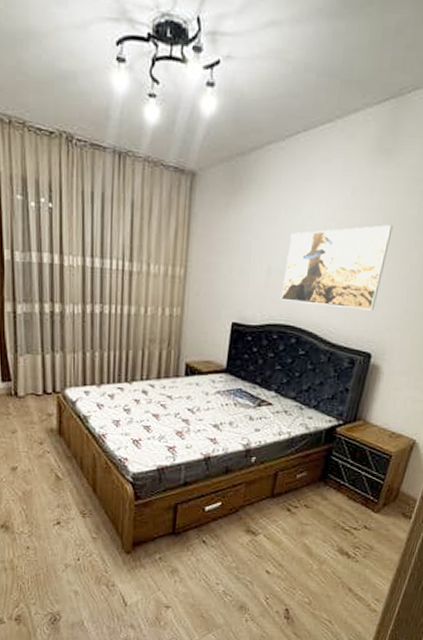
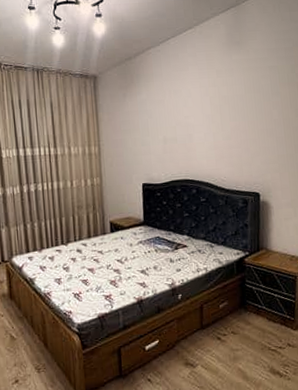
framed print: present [281,225,393,311] -> none [177,94,254,161]

